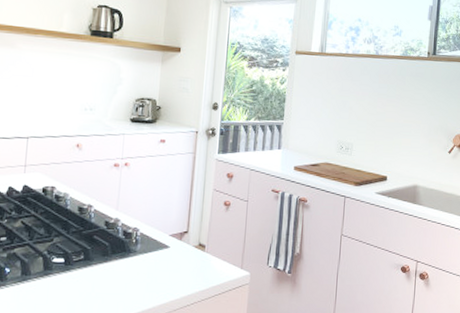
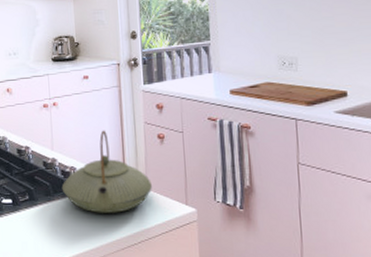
teapot: none [121,194,212,275] -> present [61,130,152,213]

